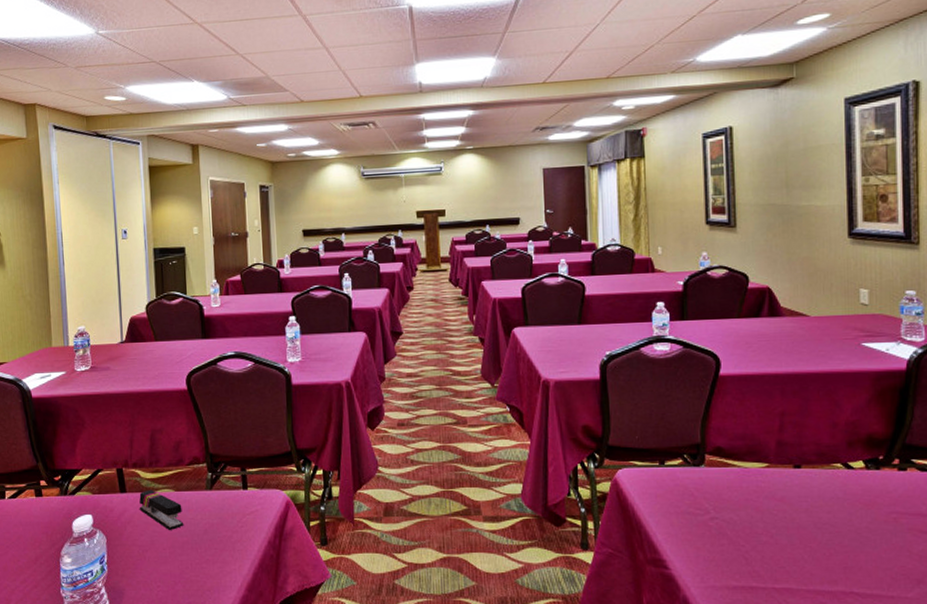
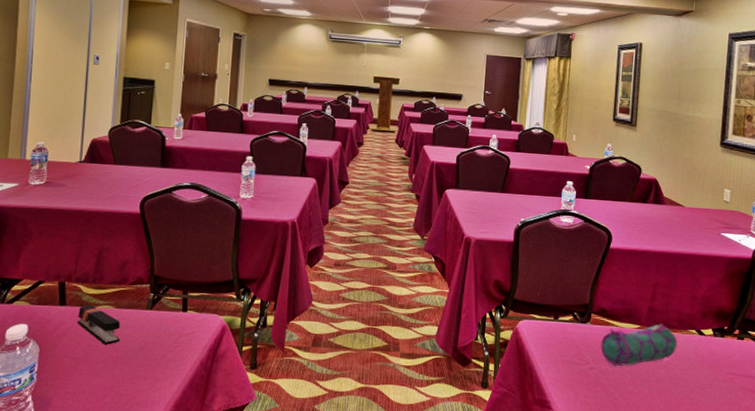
pencil case: none [721,459,819,514] -> present [600,323,678,367]

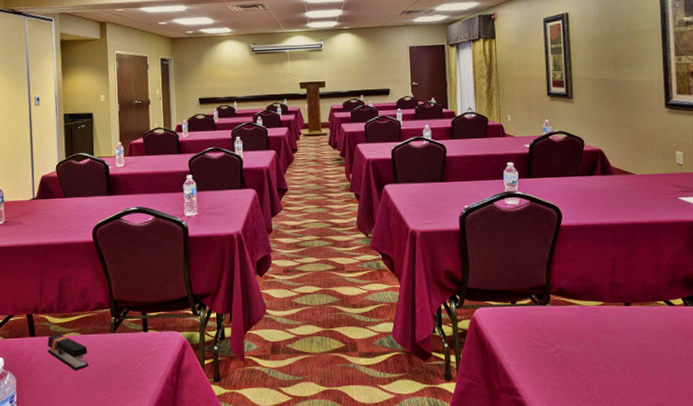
pencil case: present [600,323,678,367] -> none [563,298,646,347]

